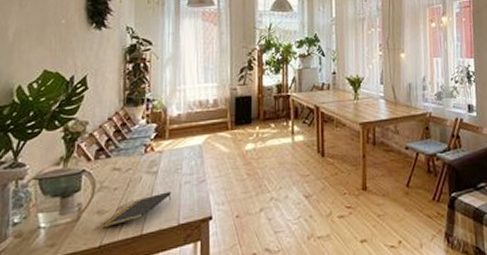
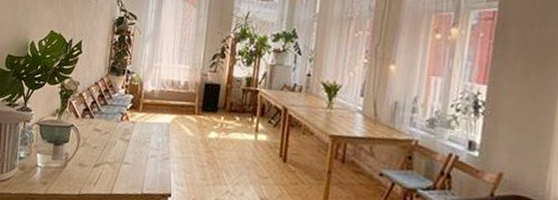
notepad: present [102,192,171,228] -> none [82,160,139,180]

